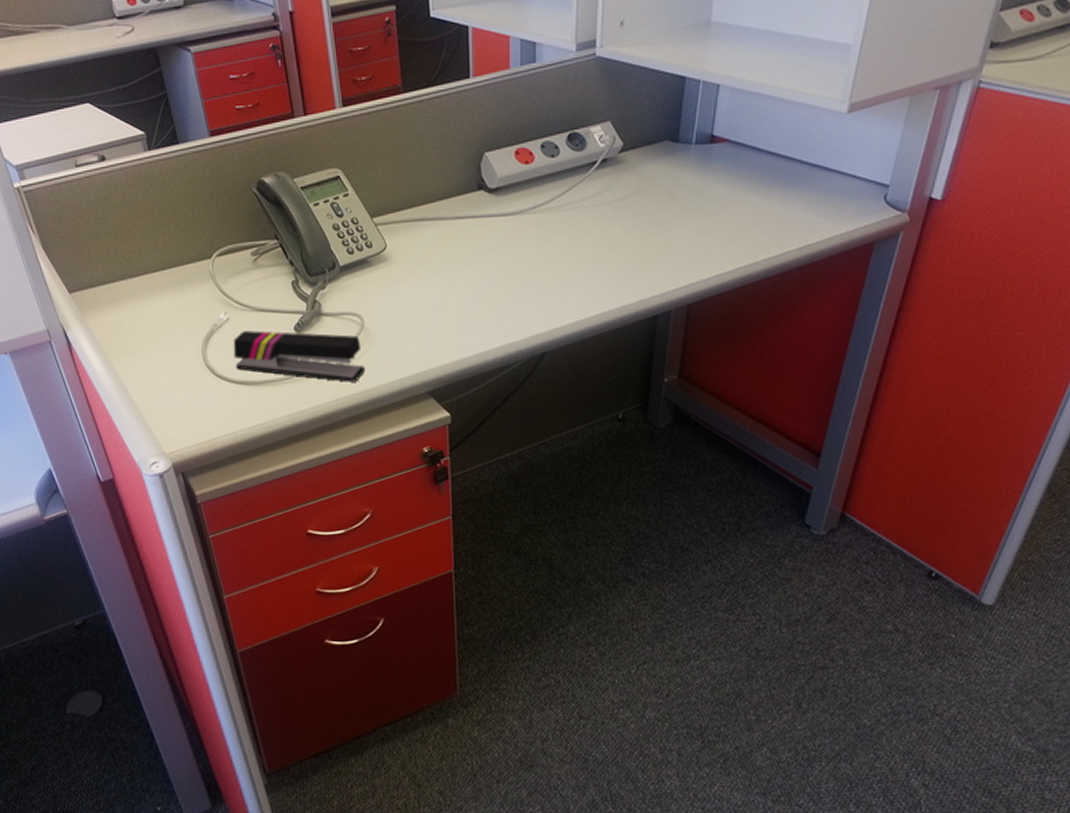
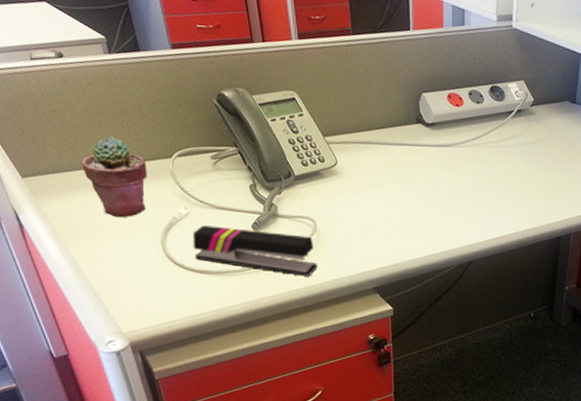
potted succulent: none [124,241,187,329] -> present [81,137,147,218]

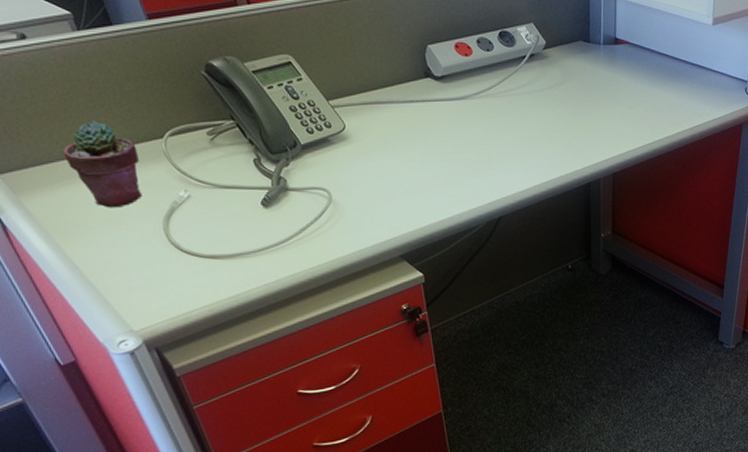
stapler: present [192,225,317,277] -> none [197,206,338,251]

